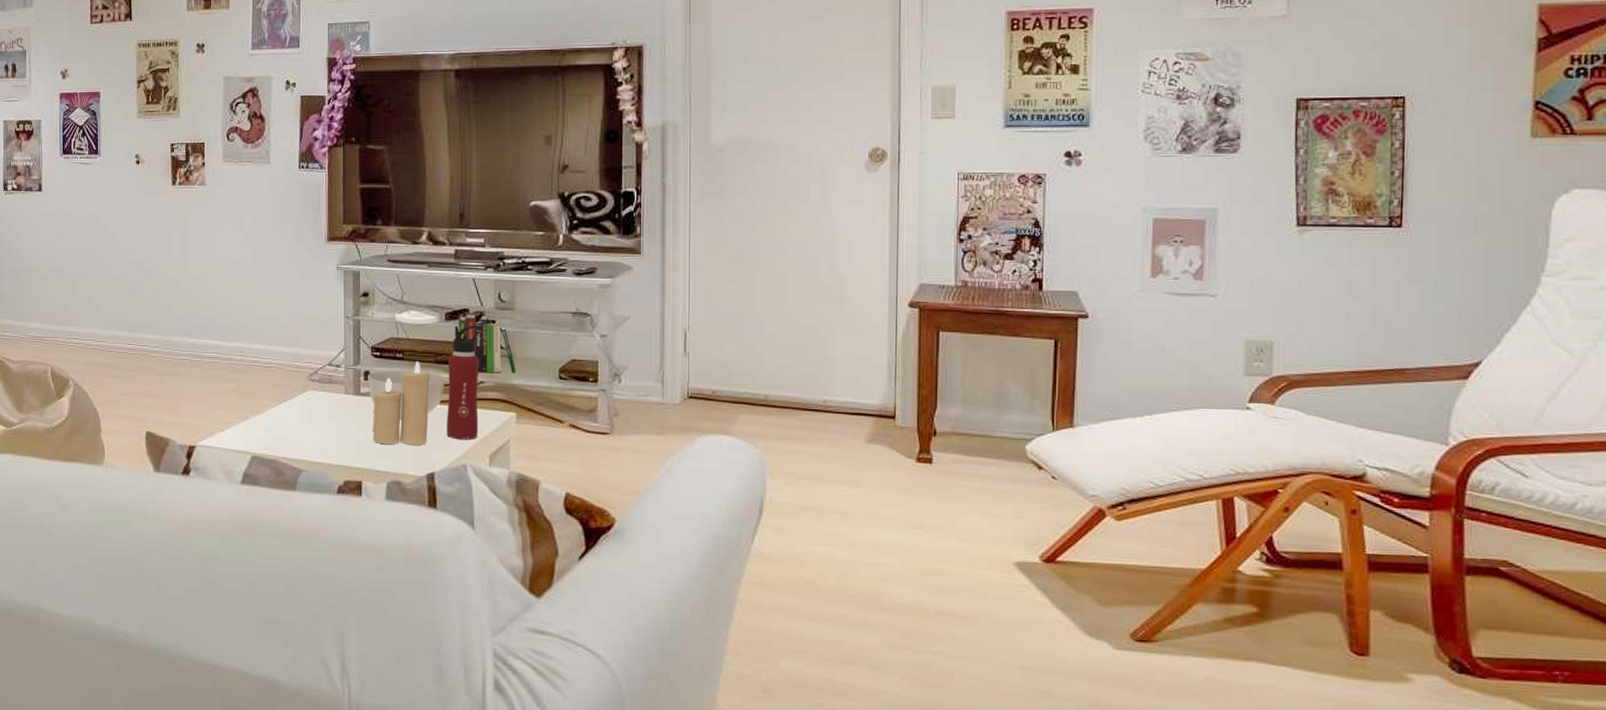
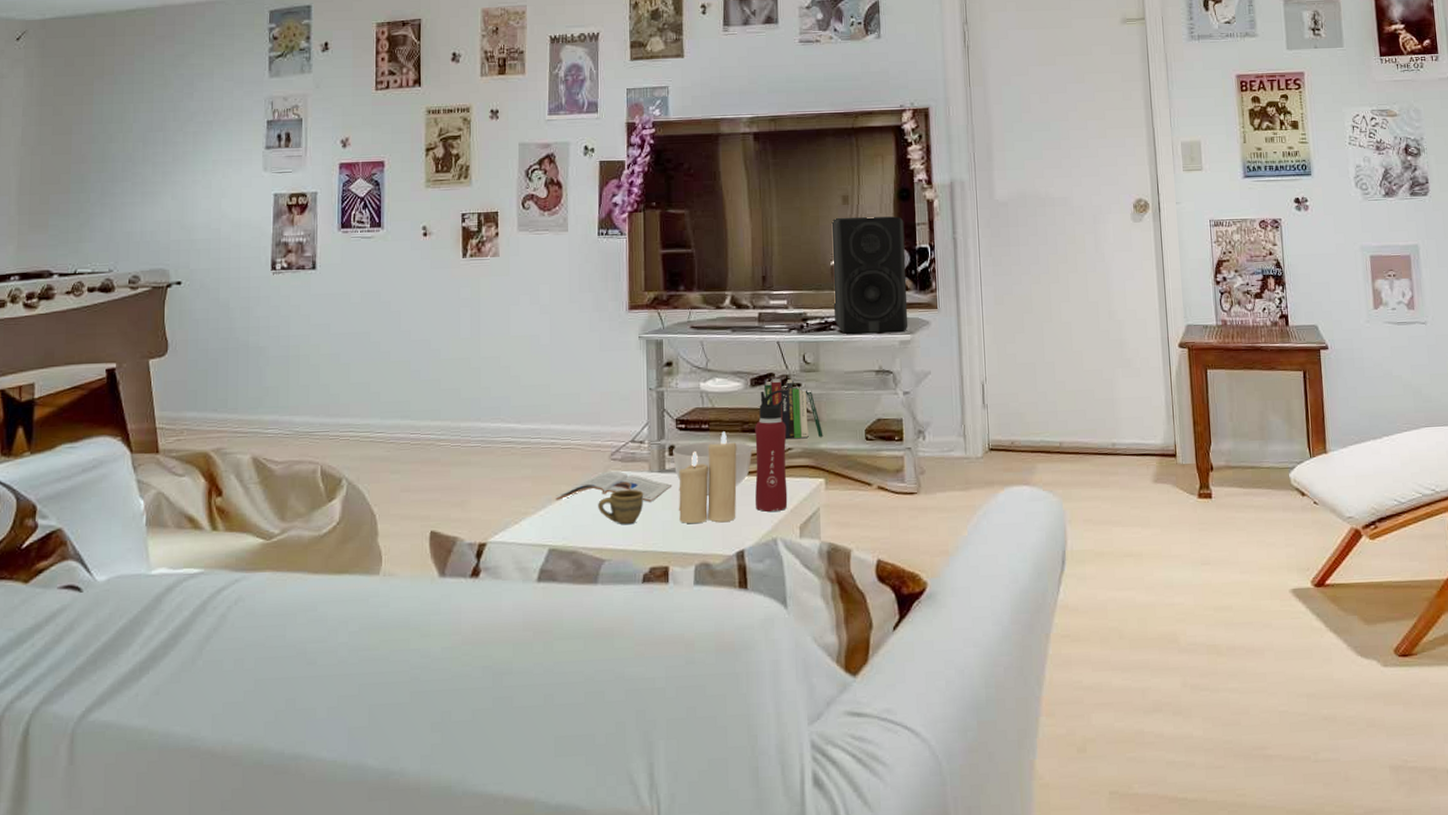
magazine: none [258,390,366,422] -> present [555,470,671,502]
cup: none [297,408,340,440] -> present [598,489,644,524]
speaker: none [532,158,610,276] -> present [831,216,908,334]

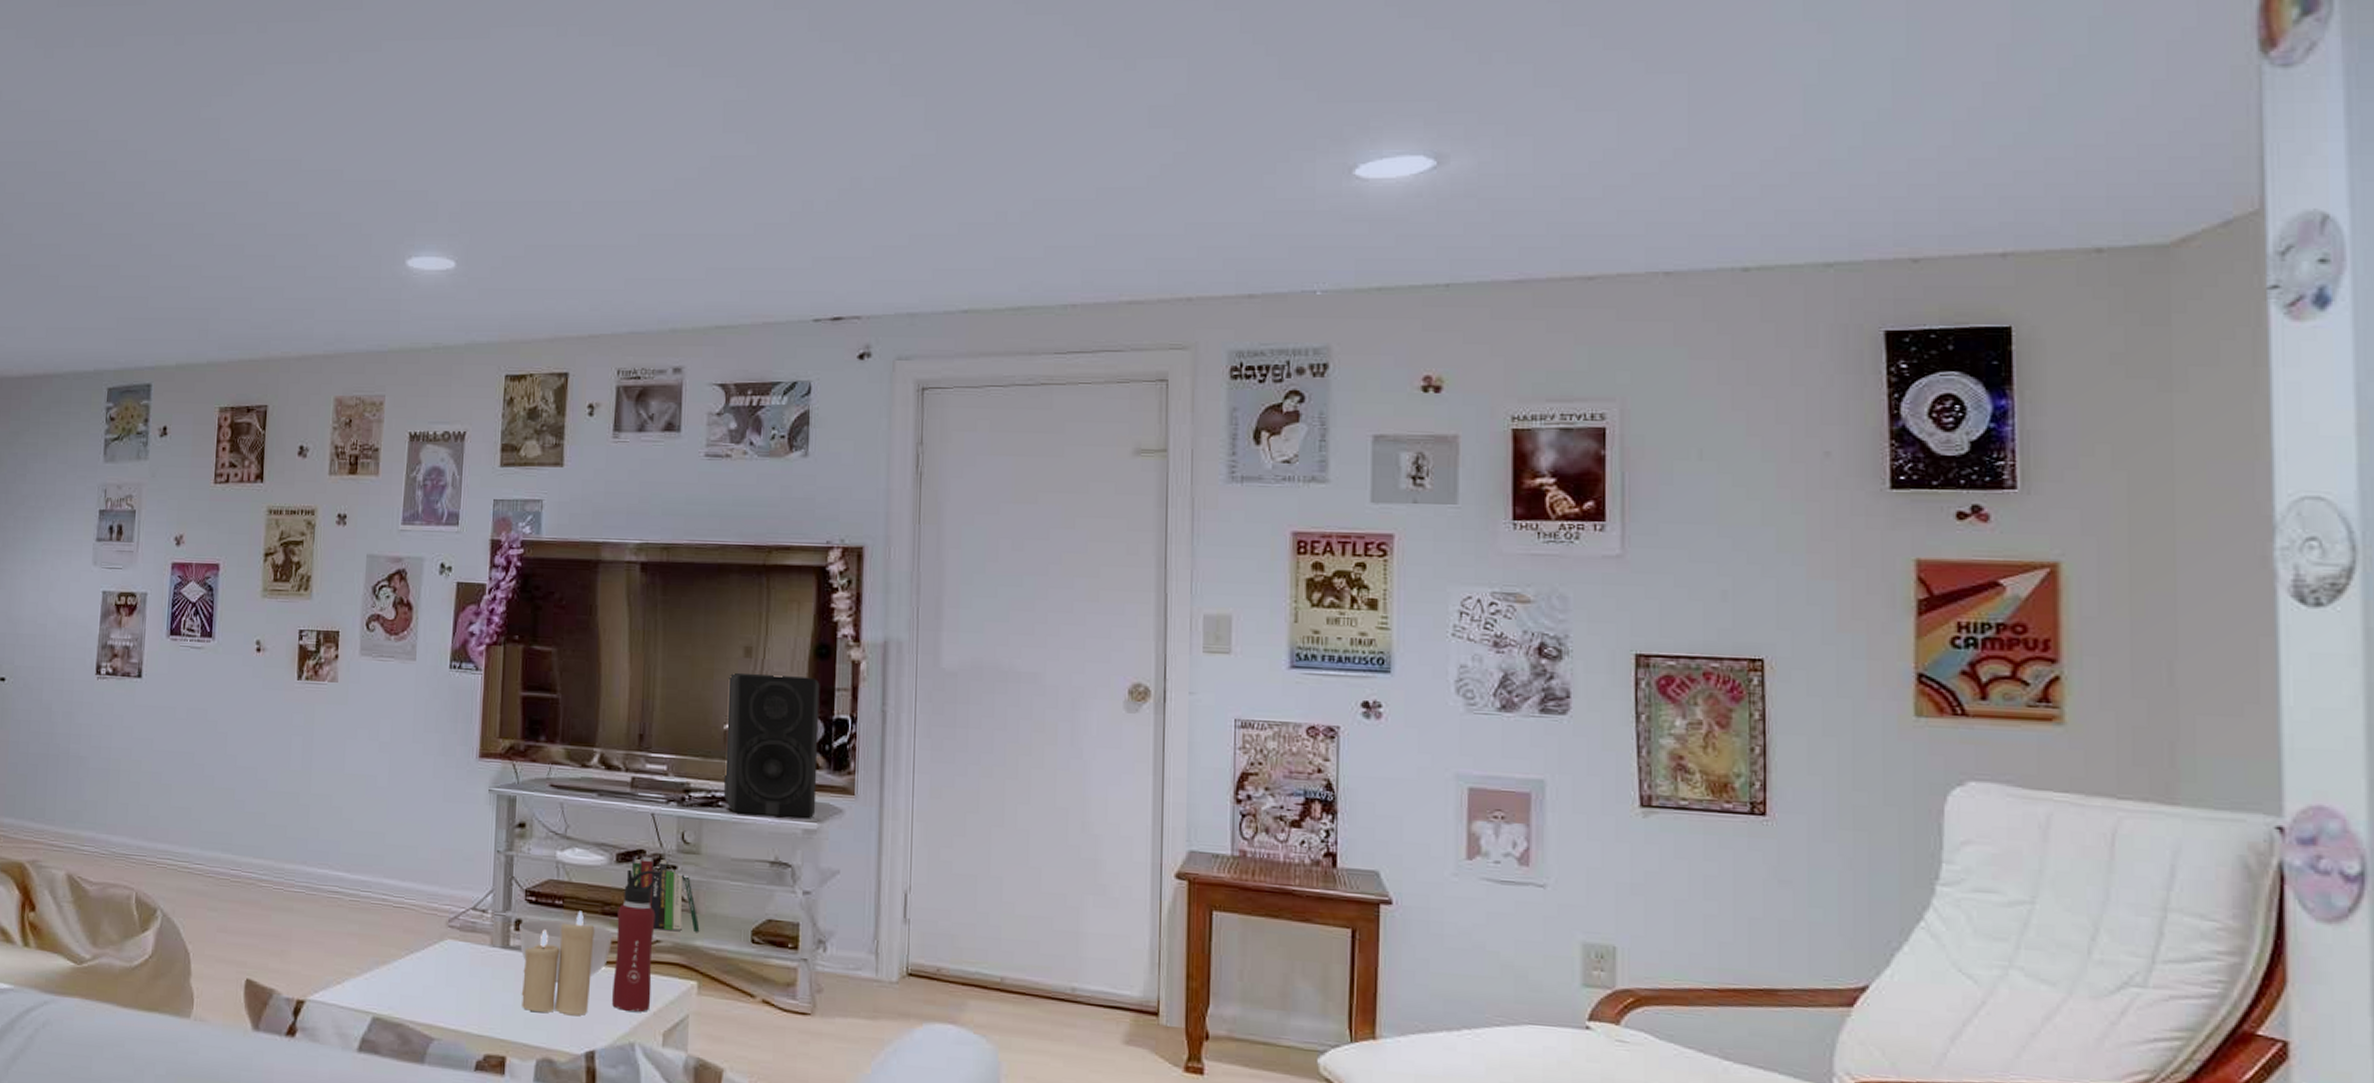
magazine: present [555,470,671,502] -> none [383,939,515,981]
cup: present [598,489,644,524] -> none [430,962,483,1002]

